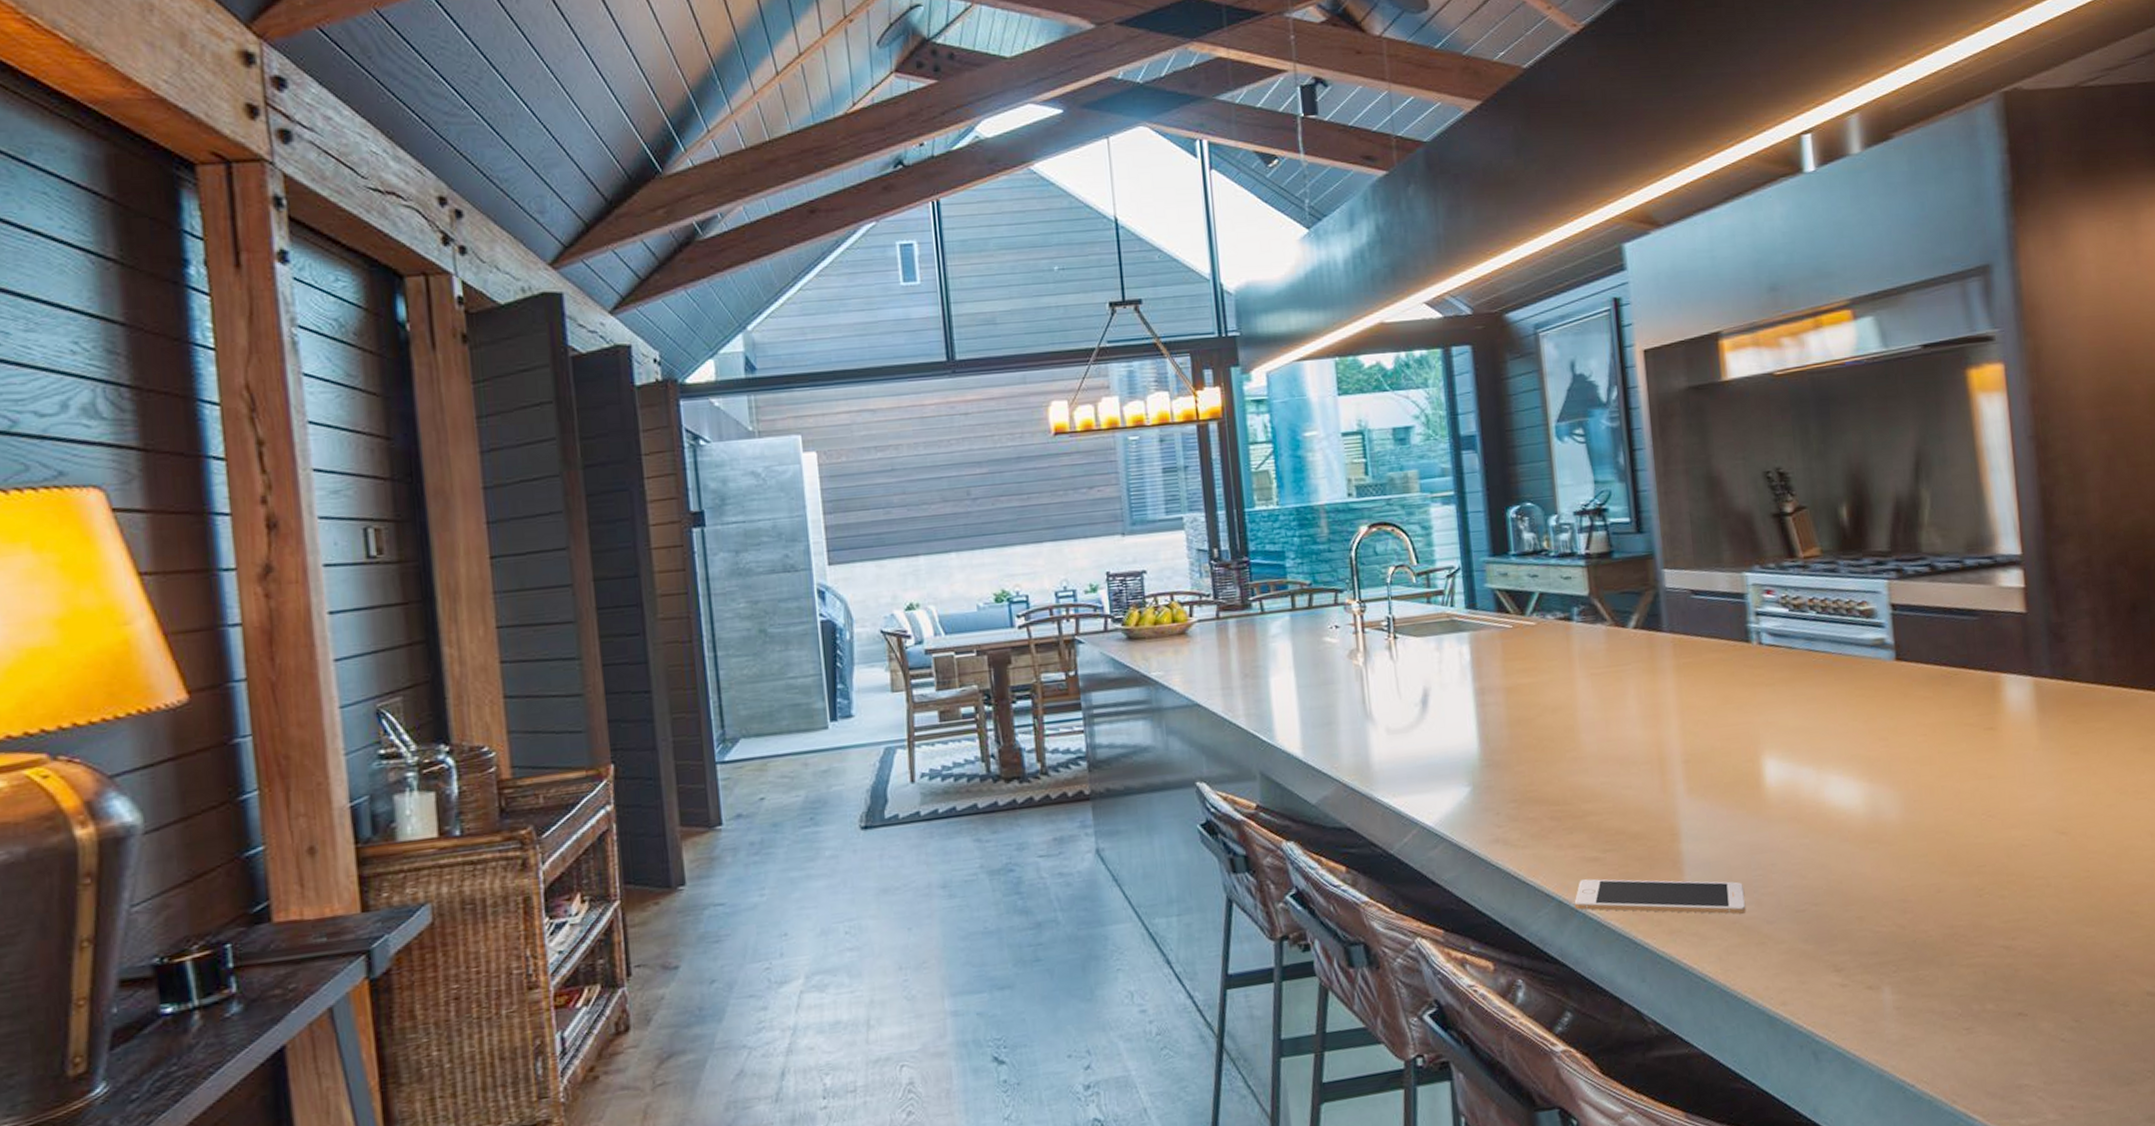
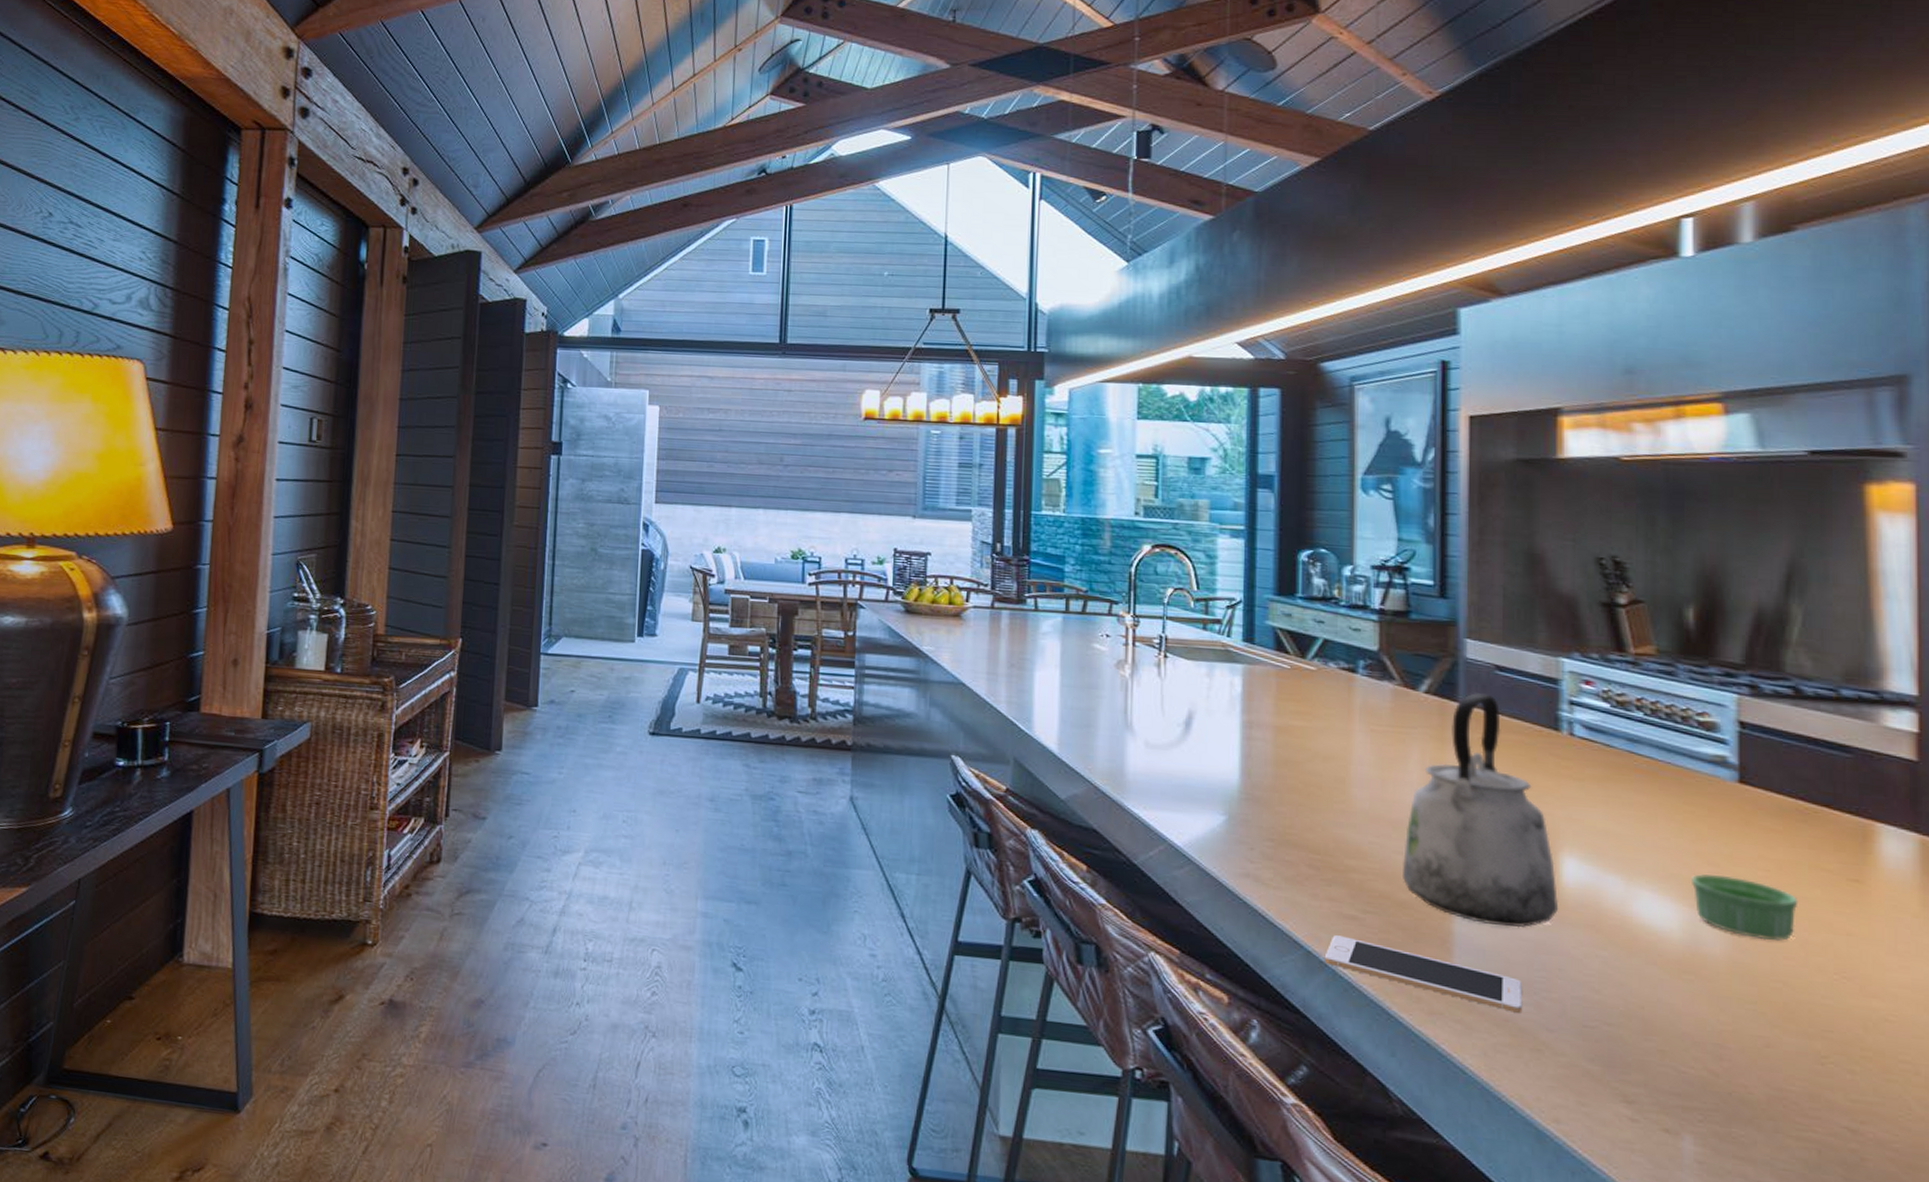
kettle: none [1631,619,1766,838] -> present [1403,693,1559,928]
ramekin: none [1867,746,1950,798] -> present [1690,874,1799,941]

